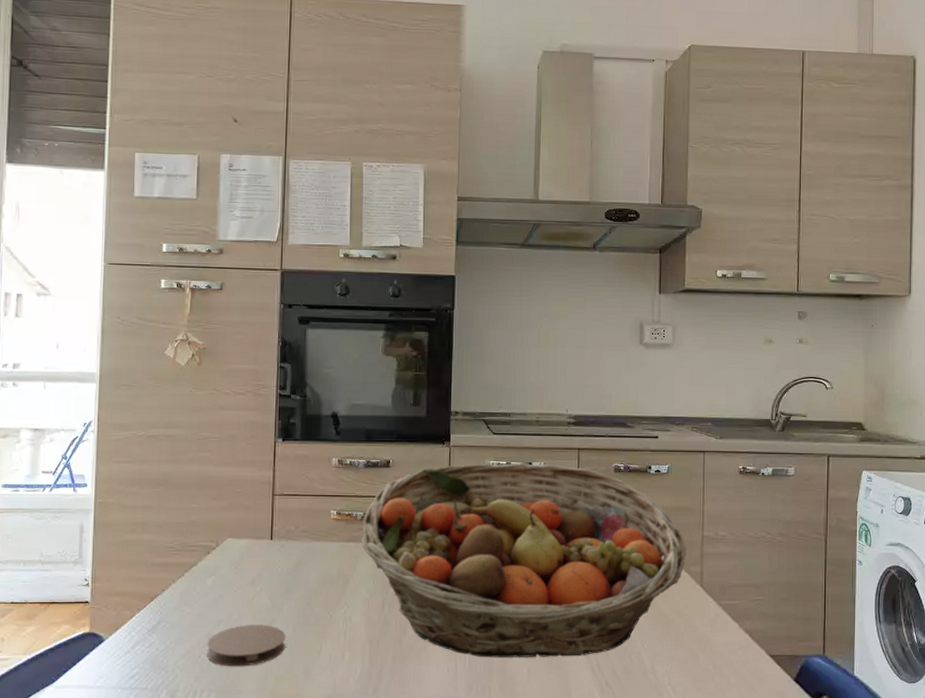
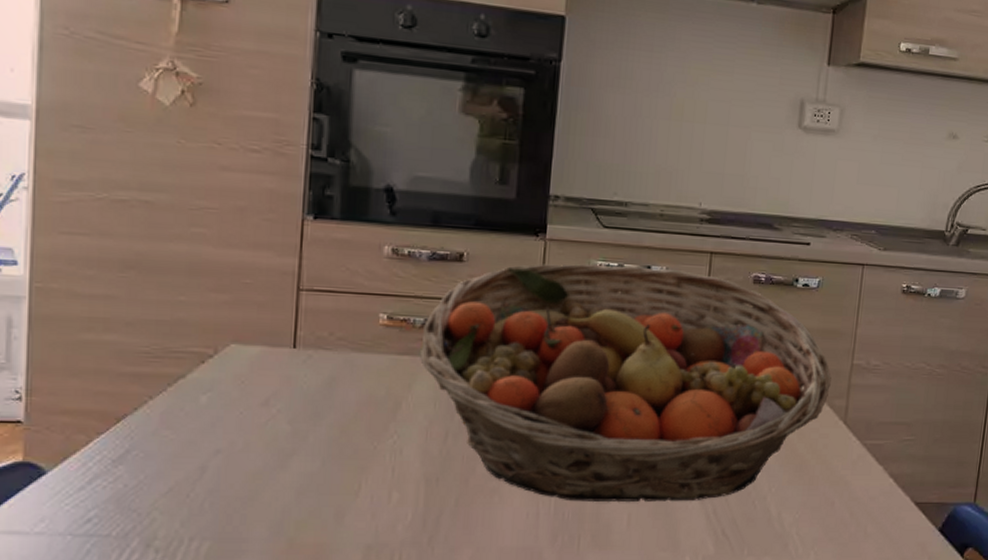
coaster: present [207,625,286,667] -> none [199,456,312,509]

